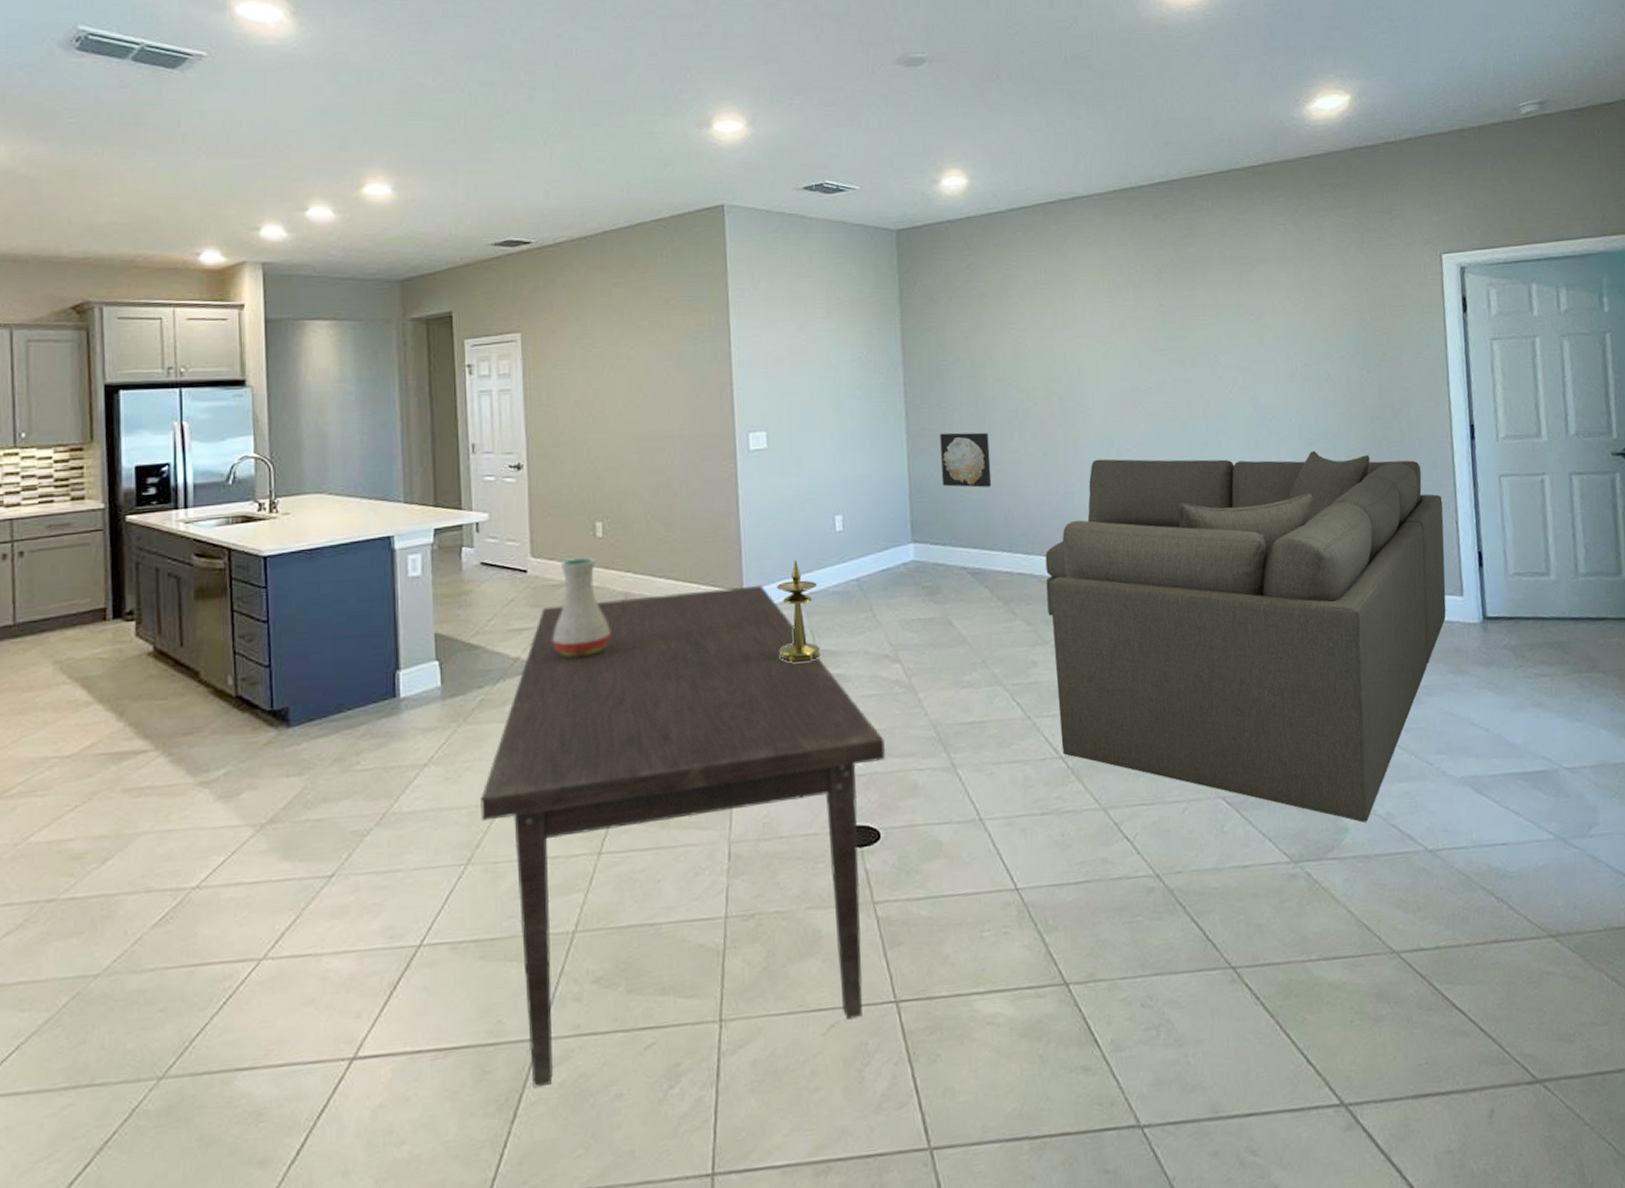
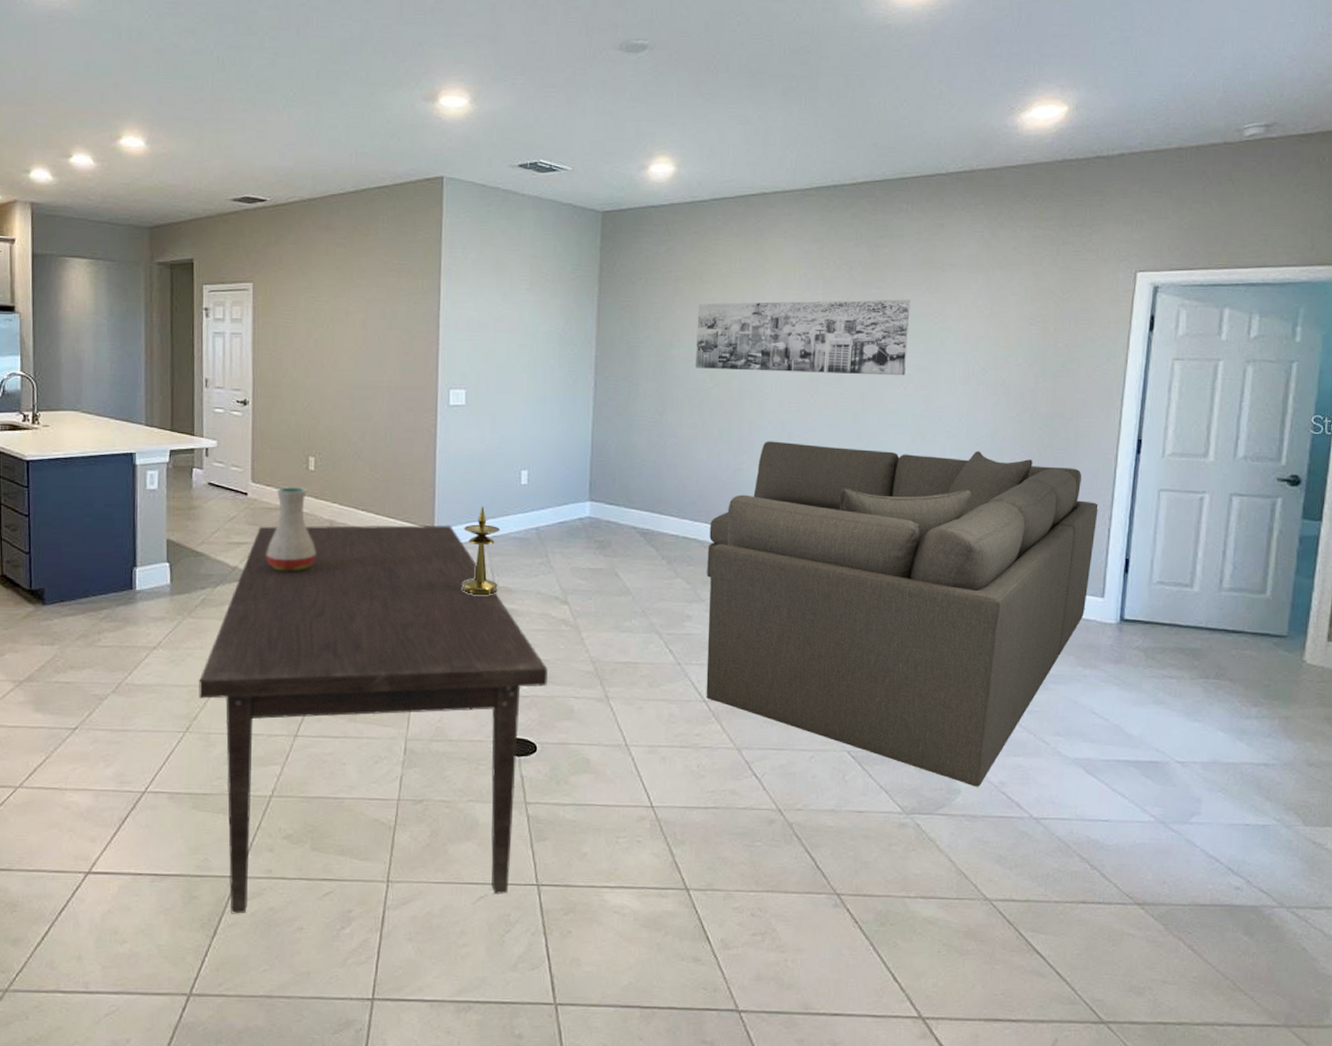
wall art: present [940,432,992,488] -> none [621,404,669,457]
wall art: none [1006,298,1229,388] -> present [696,299,910,376]

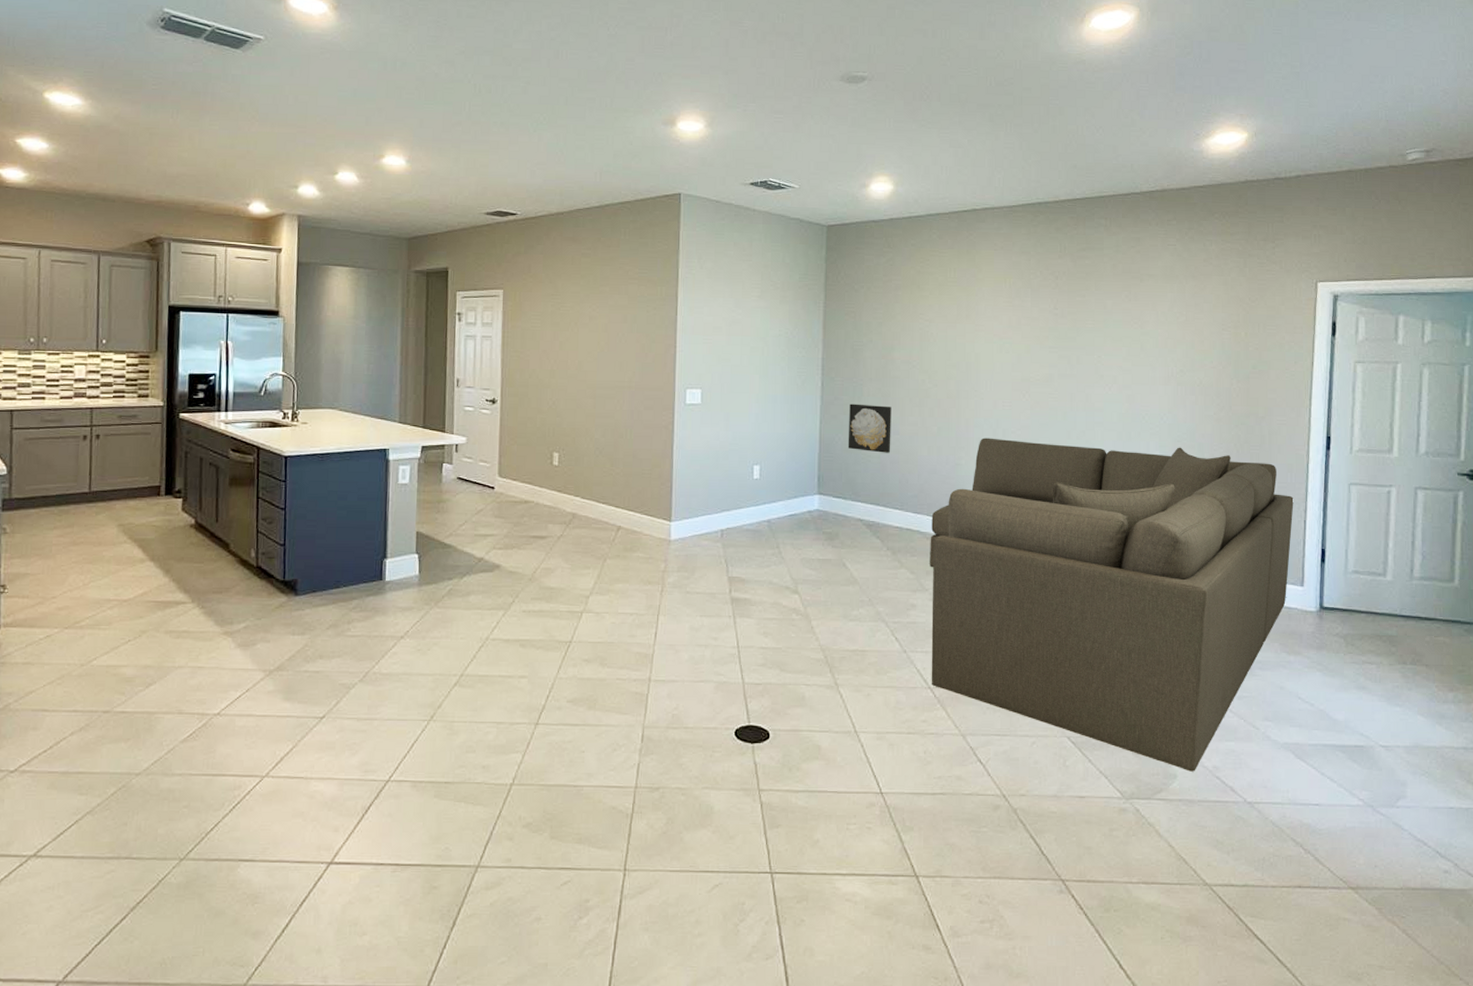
dining table: present [199,524,549,914] -> none [443,517,780,905]
vase: present [266,486,316,571] -> none [511,480,558,562]
candlestick: present [462,506,501,595] -> none [698,500,734,585]
wall art: none [621,404,669,457] -> present [847,403,892,453]
wall art: present [696,299,910,376] -> none [915,306,1112,377]

